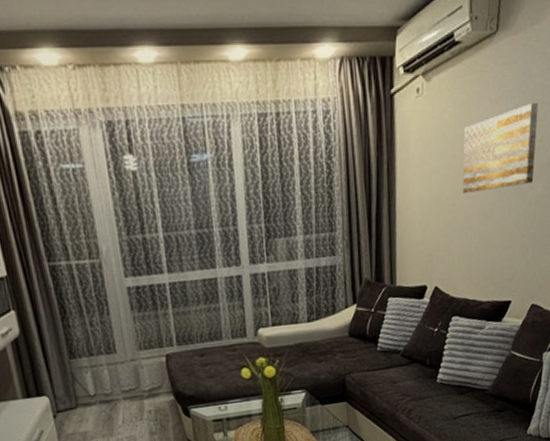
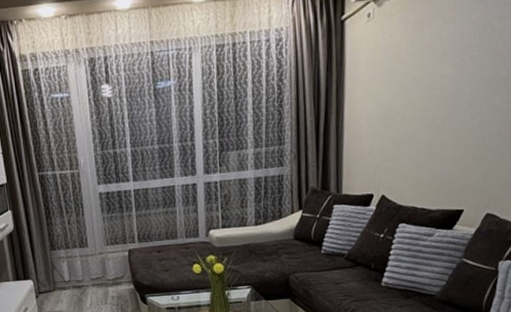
wall art: present [462,102,539,194] -> none [412,18,498,109]

